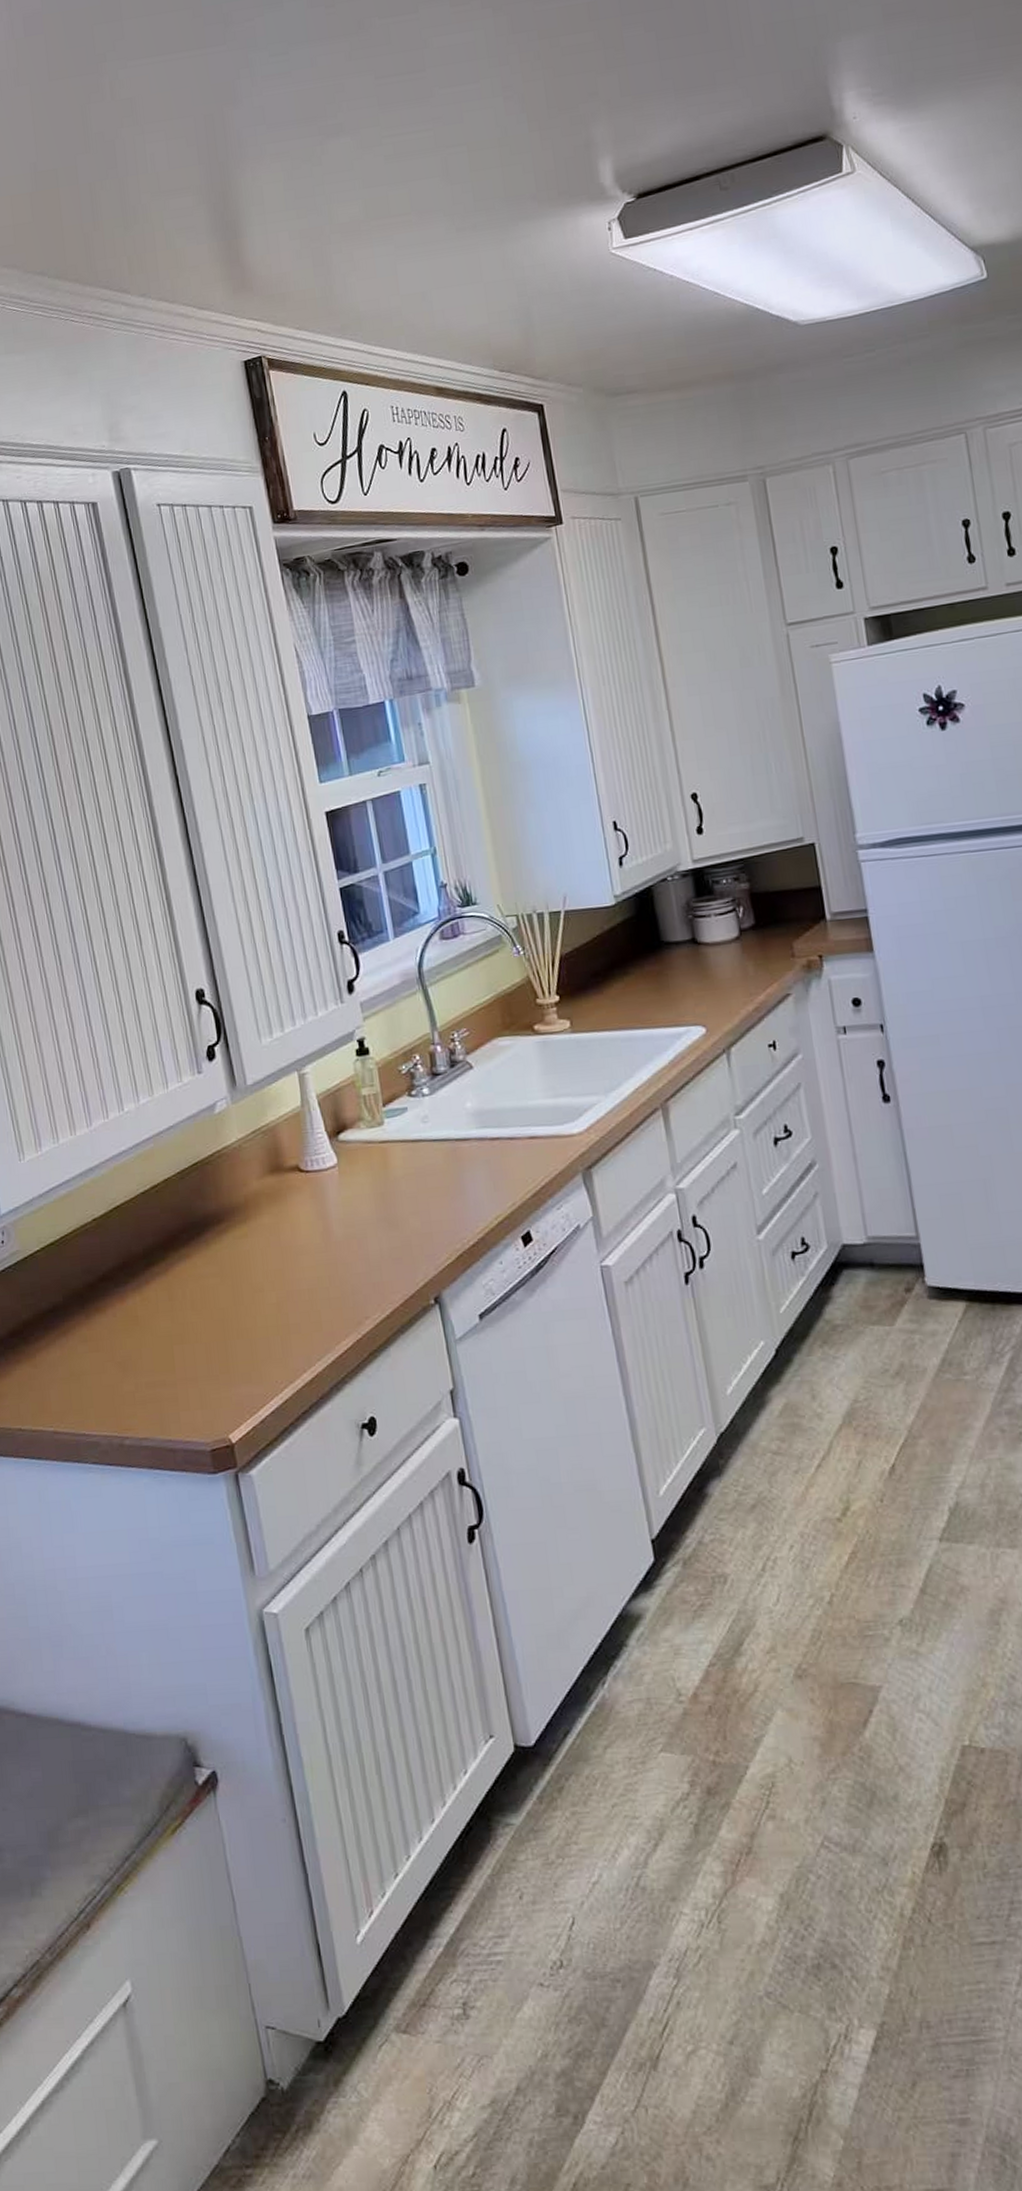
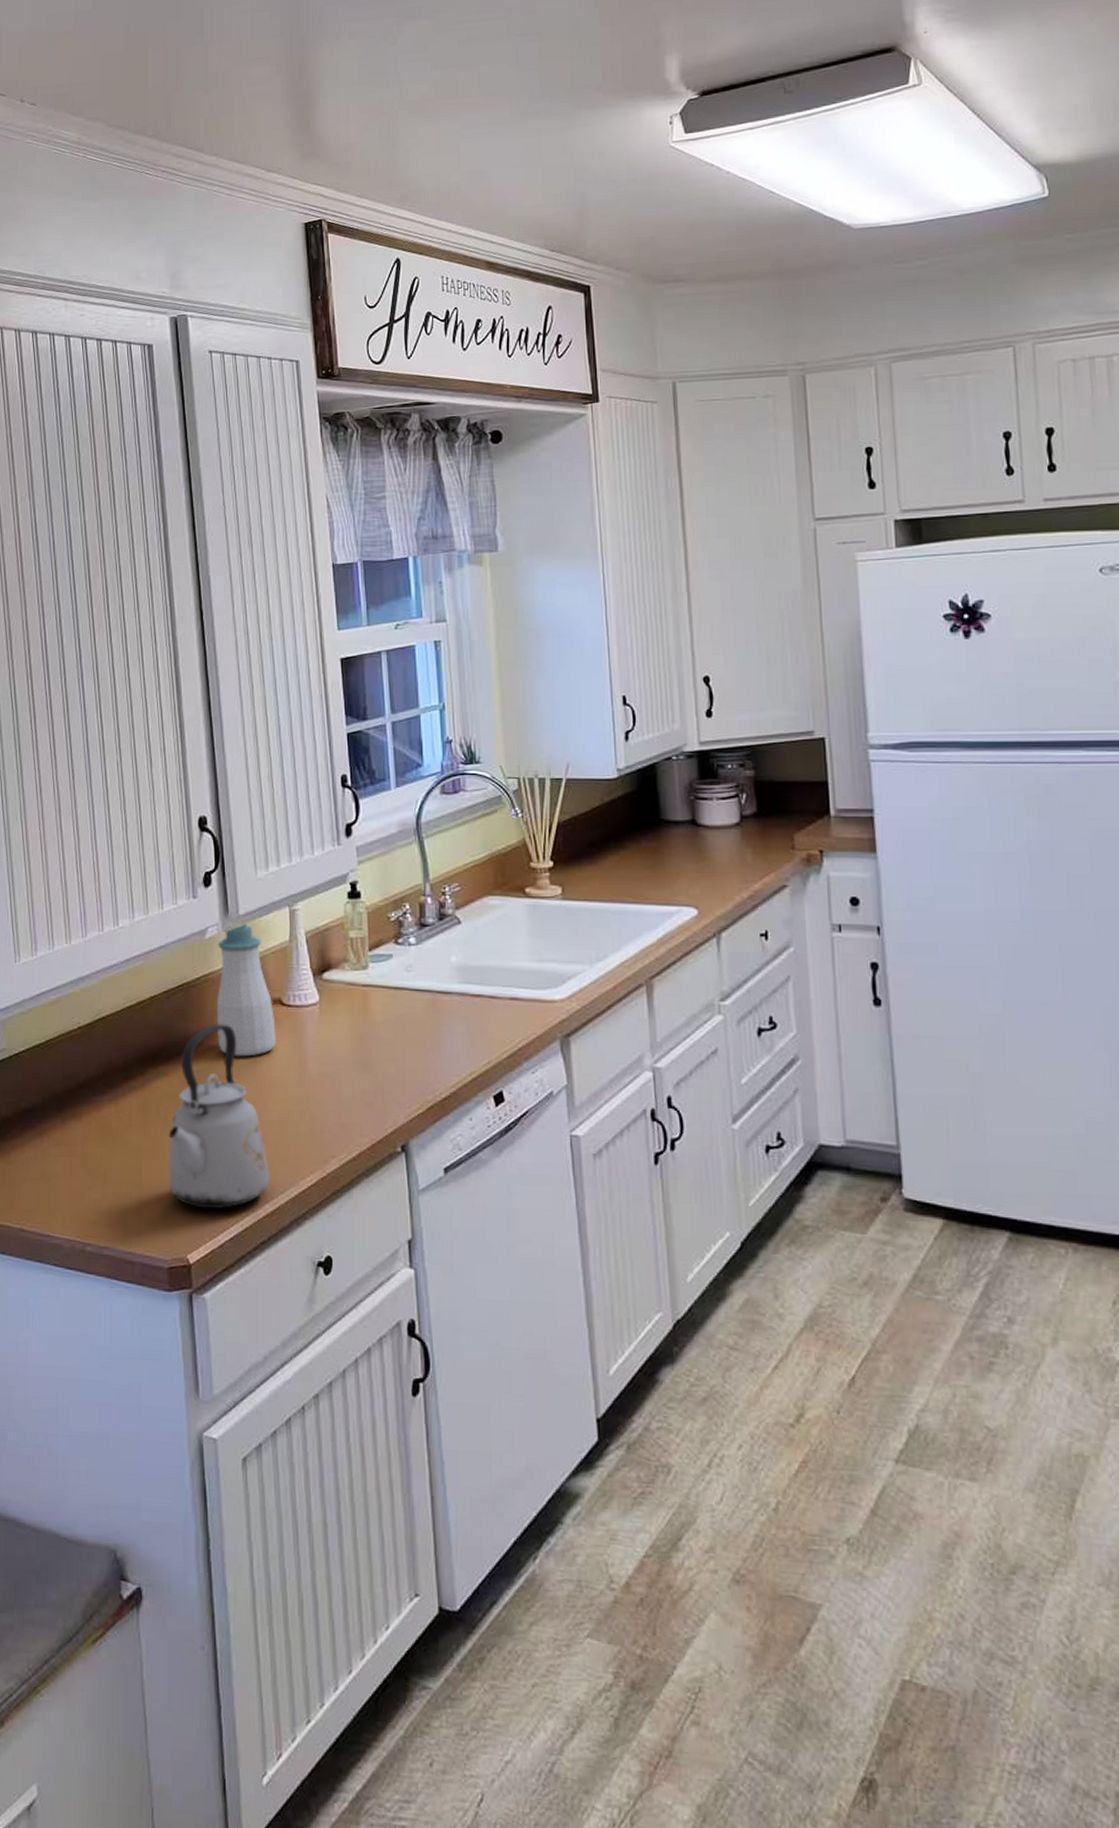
kettle: none [197,1198,306,1387] -> present [168,1023,270,1210]
soap bottle: none [228,1092,298,1229] -> present [216,922,276,1057]

